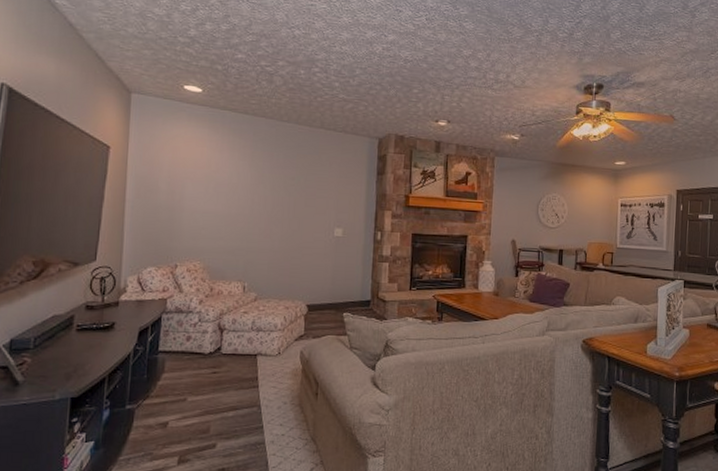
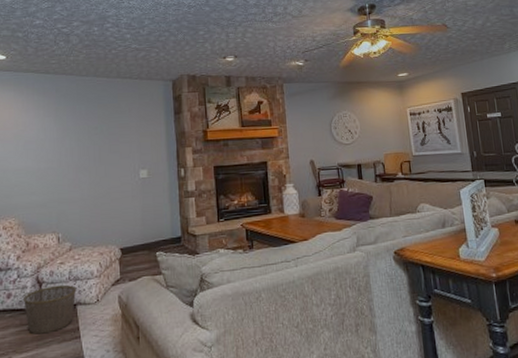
basket: none [202,333,259,380] -> present [22,284,77,335]

